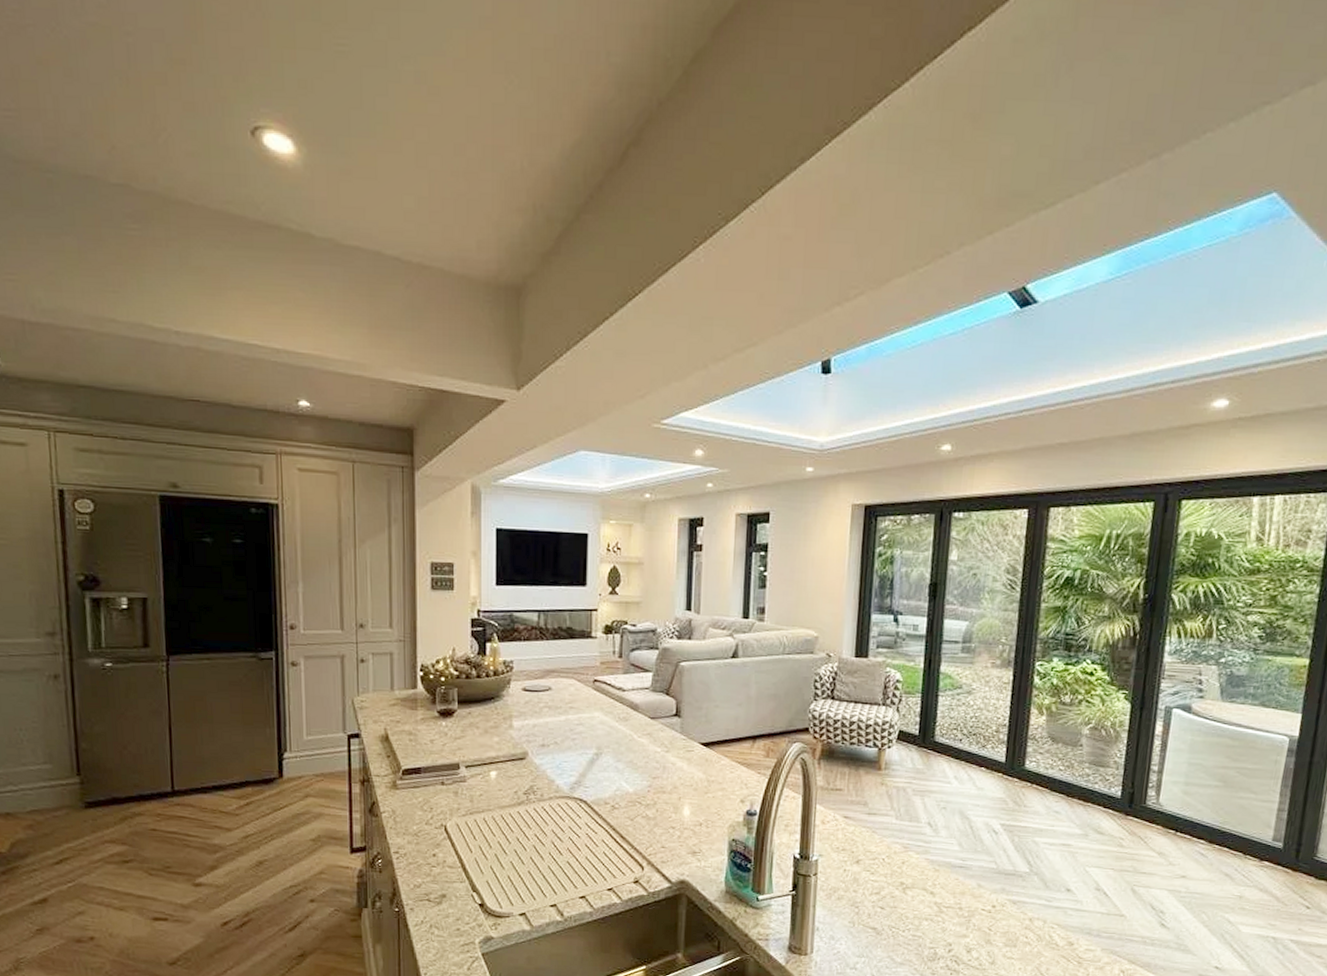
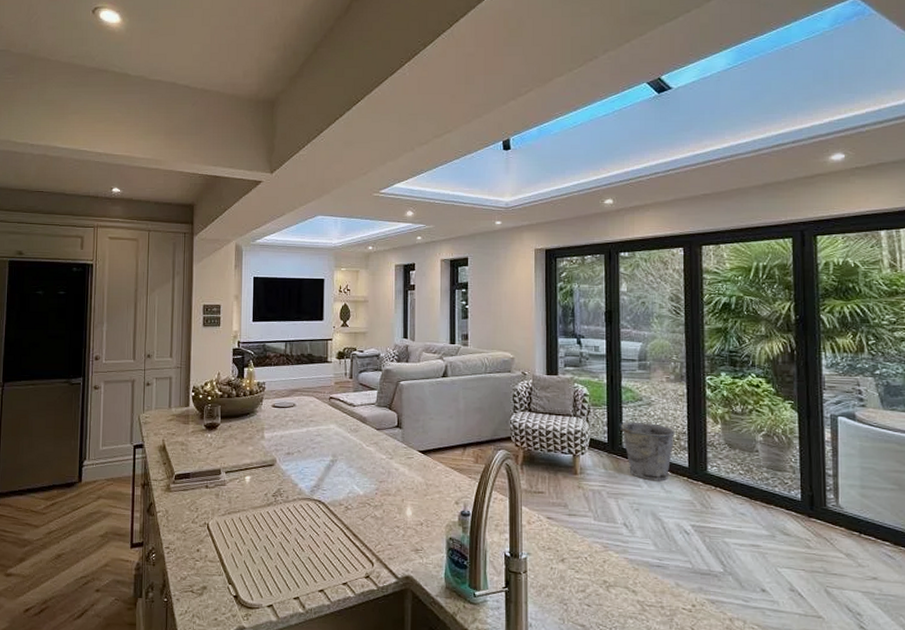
bucket: none [933,712,996,778] -> present [619,421,676,482]

